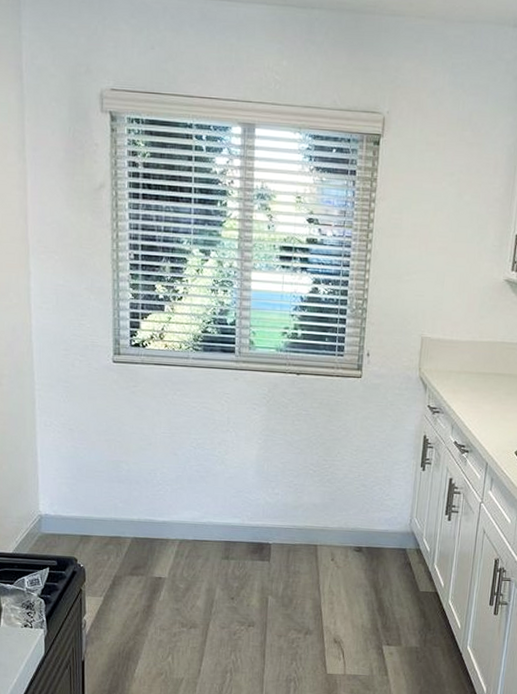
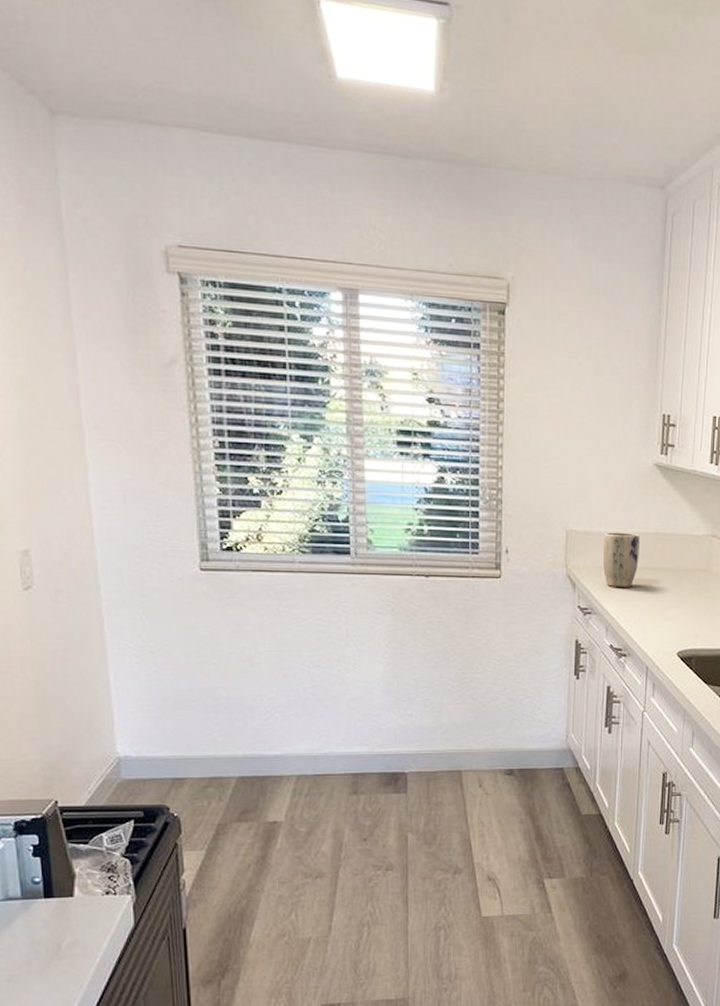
plant pot: none [452,340,487,391] -> present [602,532,640,588]

